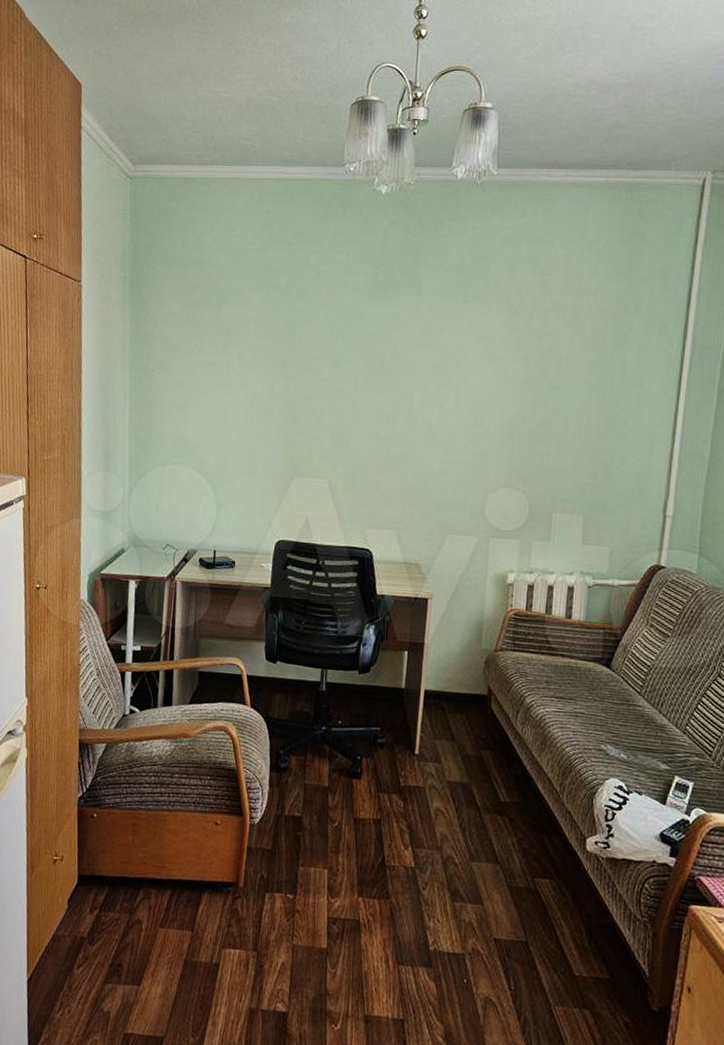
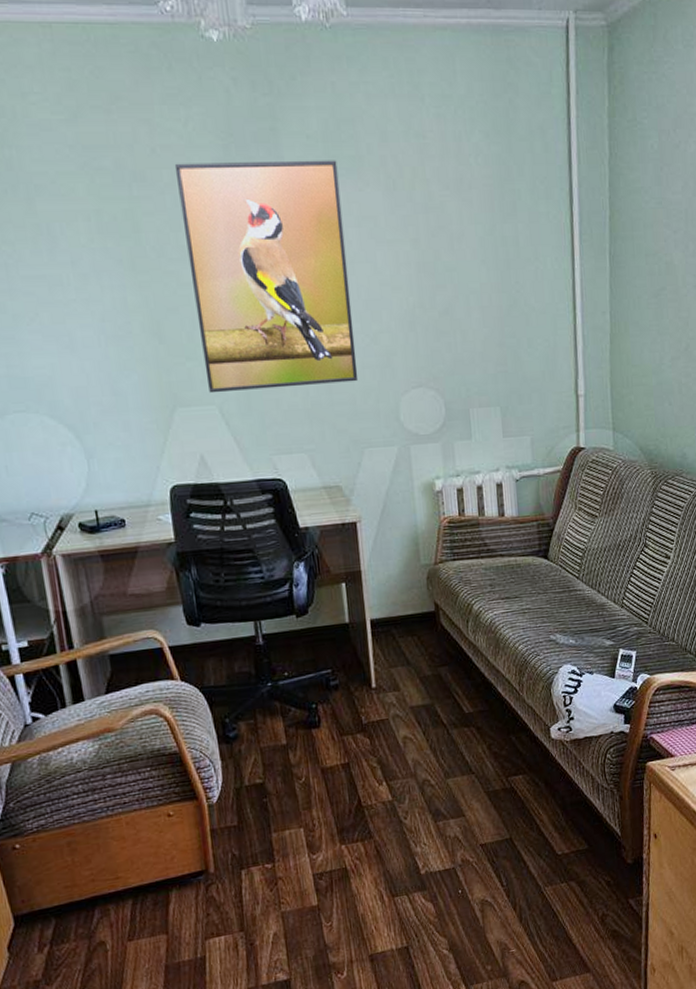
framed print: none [323,285,467,475] -> present [174,160,359,394]

